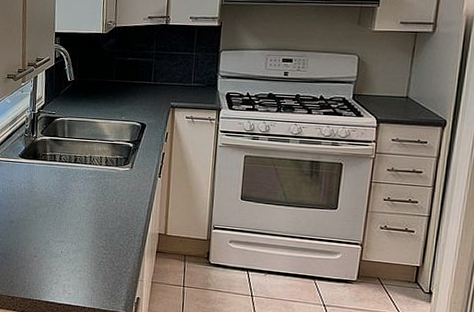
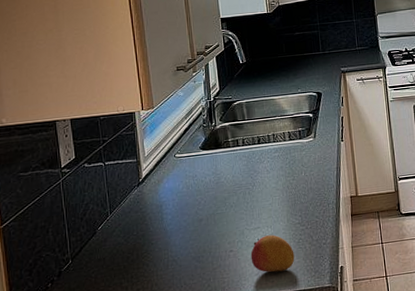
fruit: none [52,250,94,287] -> present [250,234,295,273]

